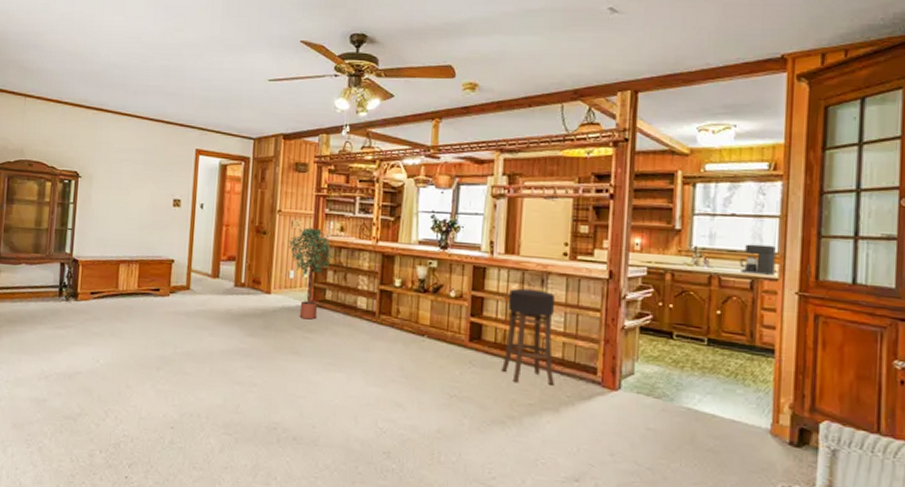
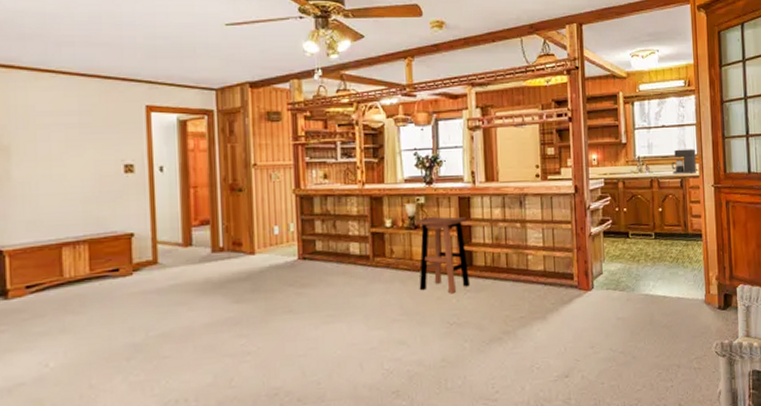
potted tree: present [289,226,334,320] -> none [269,177,320,275]
bar stool: none [422,282,481,365] -> present [416,216,471,294]
bar stool: present [502,288,556,385] -> none [493,211,540,300]

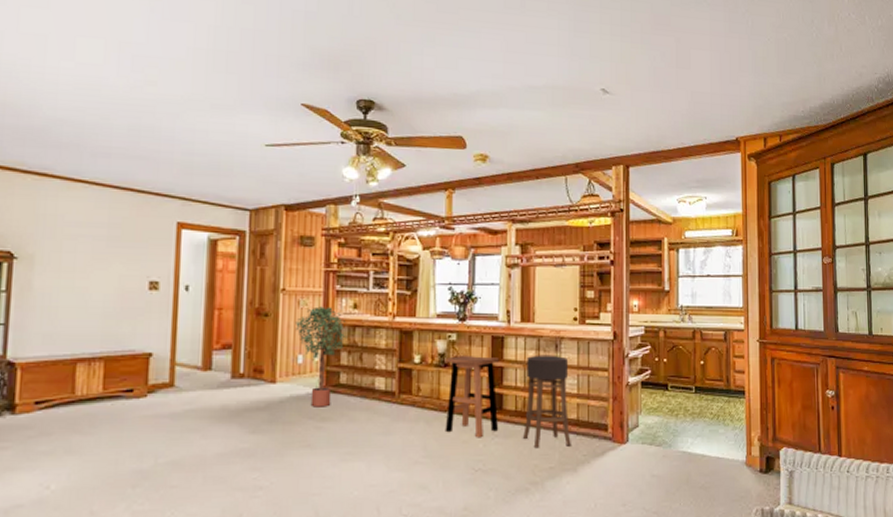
potted tree: none [269,177,320,275] -> present [295,305,348,407]
bar stool: none [493,211,540,300] -> present [523,355,571,449]
coffee maker: present [671,149,696,175] -> none [715,300,741,328]

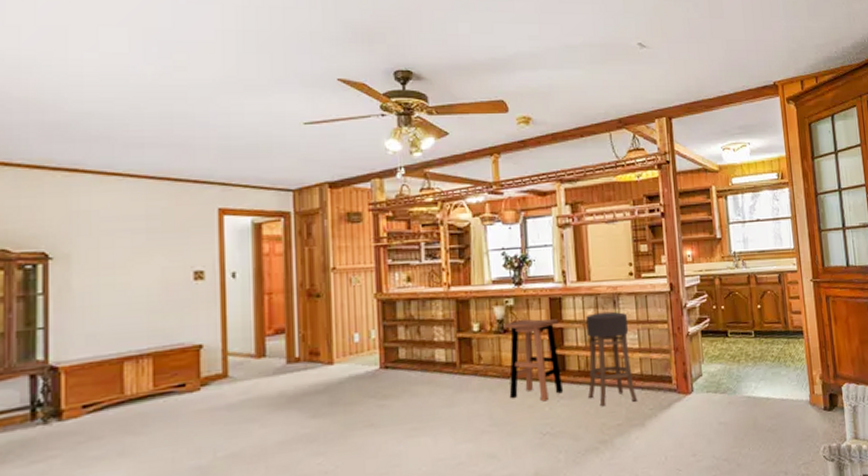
potted tree: present [295,305,348,407] -> none [349,281,403,386]

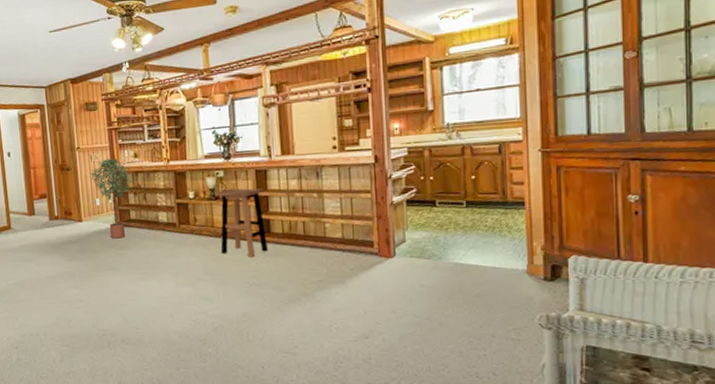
potted tree: none [349,281,403,386] -> present [91,157,133,239]
bar stool: present [586,311,637,407] -> none [290,181,338,265]

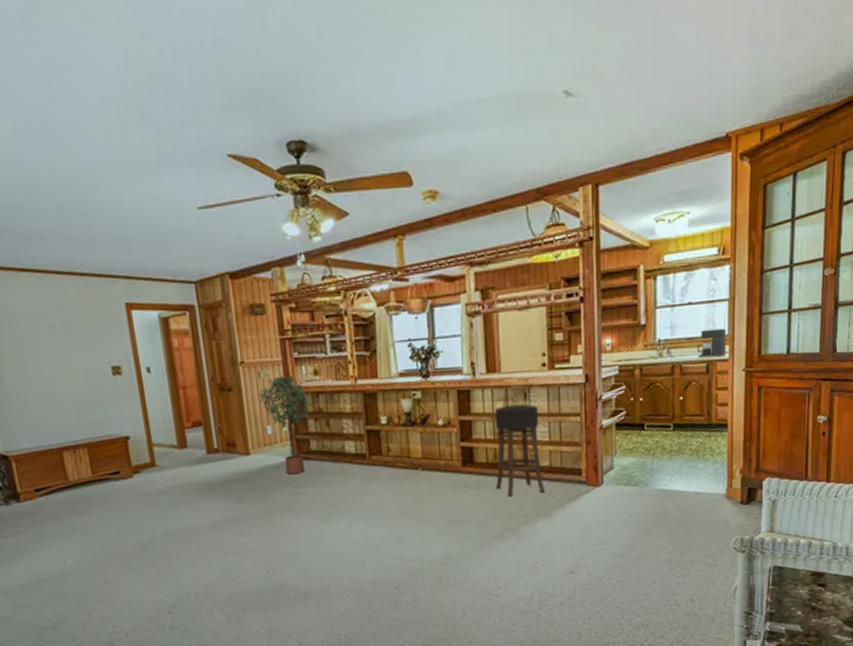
bar stool: present [216,188,269,258] -> none [413,411,472,492]
bar stool: none [290,181,338,265] -> present [495,403,545,497]
coffee maker: none [487,111,519,140] -> present [697,328,726,358]

